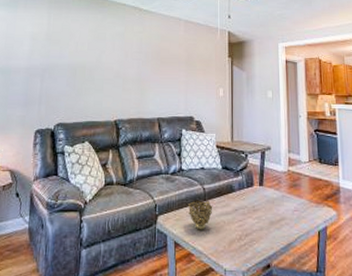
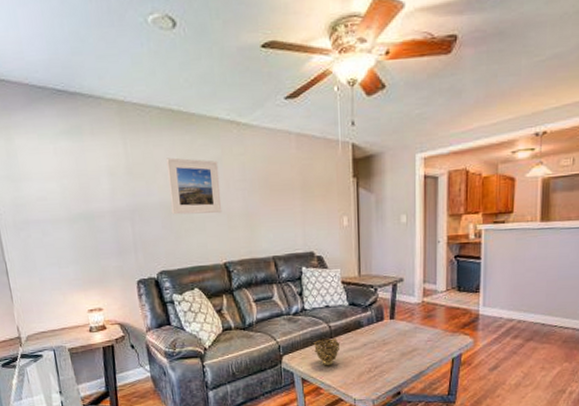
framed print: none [76,30,121,77] -> present [165,157,222,215]

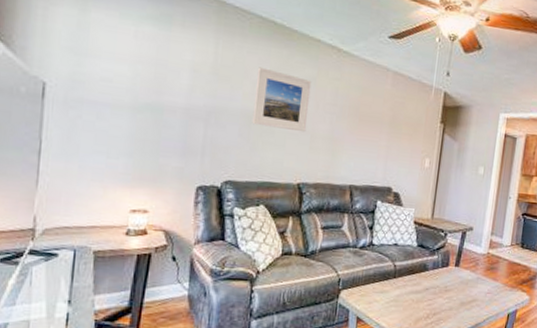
decorative bowl: present [314,338,341,366] -> none [375,276,403,307]

